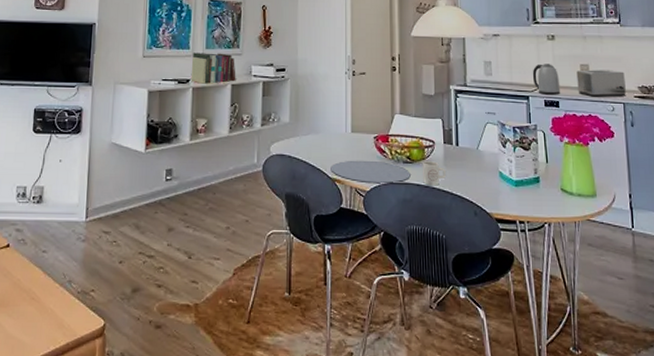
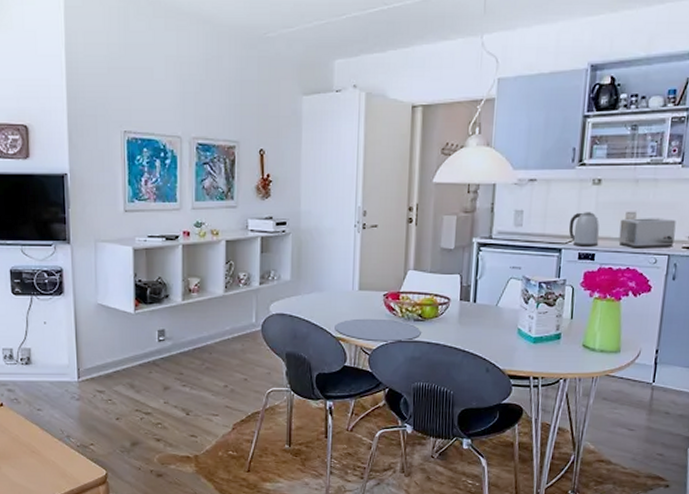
books: present [190,52,236,84] -> none [180,205,231,240]
mug: present [422,161,447,186] -> none [433,319,460,344]

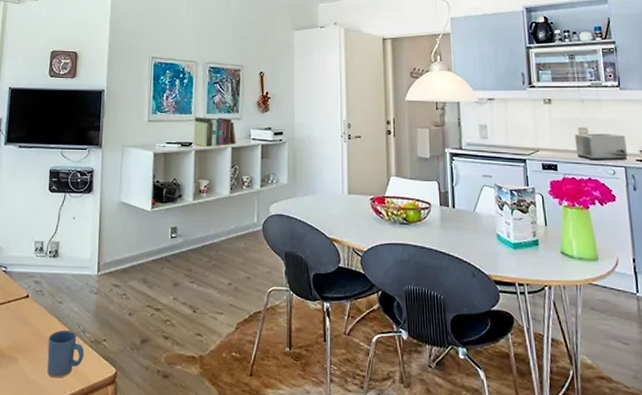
mug: none [30,437,71,481] -> present [47,330,85,378]
books: none [180,205,231,240] -> present [193,117,236,147]
placemat: present [335,318,421,342] -> none [328,220,407,244]
kettle: present [568,212,600,247] -> none [529,127,559,158]

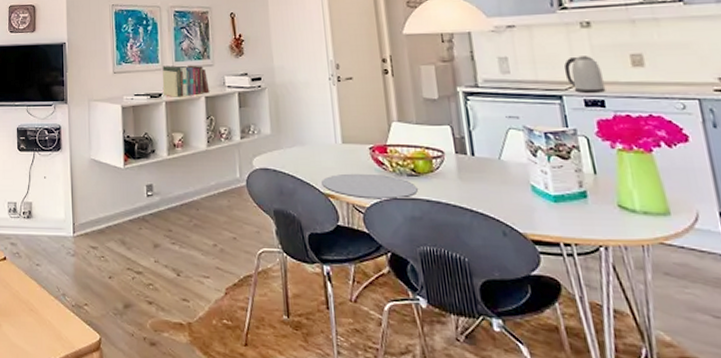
mug: present [47,330,85,378] -> none [29,294,66,343]
placemat: none [328,220,407,244] -> present [322,173,418,200]
kettle: none [529,127,559,158] -> present [563,56,606,93]
toaster: present [575,133,628,161] -> none [625,59,702,93]

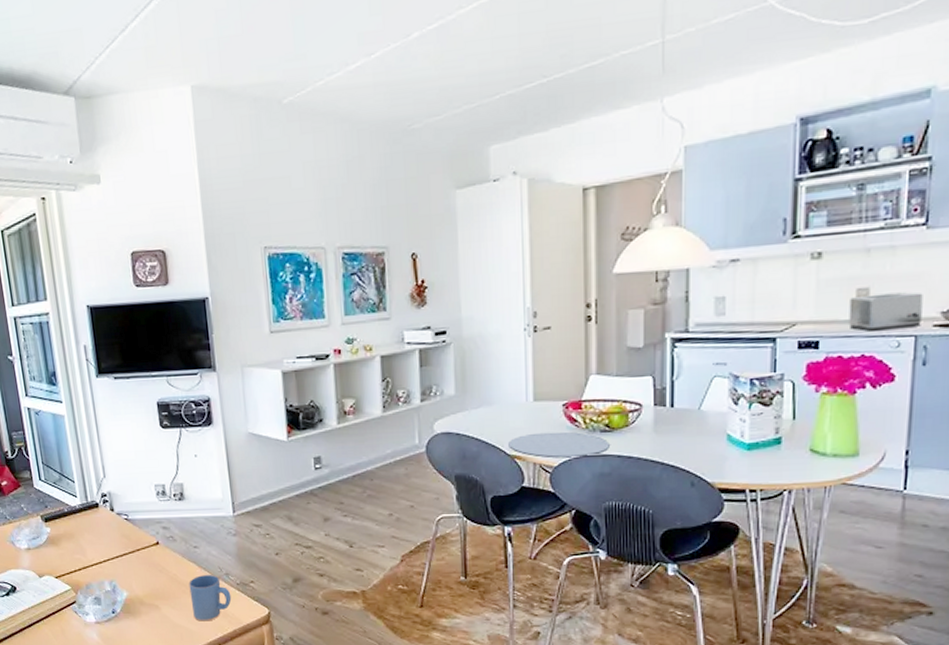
mug: none [29,294,66,343] -> present [189,575,232,622]
books: present [162,65,210,97] -> none [329,319,386,359]
kettle: present [563,56,606,93] -> none [783,292,824,334]
toaster: none [625,59,702,93] -> present [848,292,923,332]

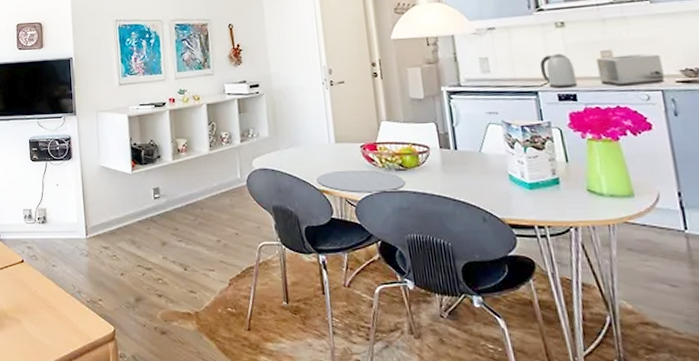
mug: present [189,575,232,622] -> none [46,292,82,337]
kettle: none [783,292,824,334] -> present [539,54,578,89]

